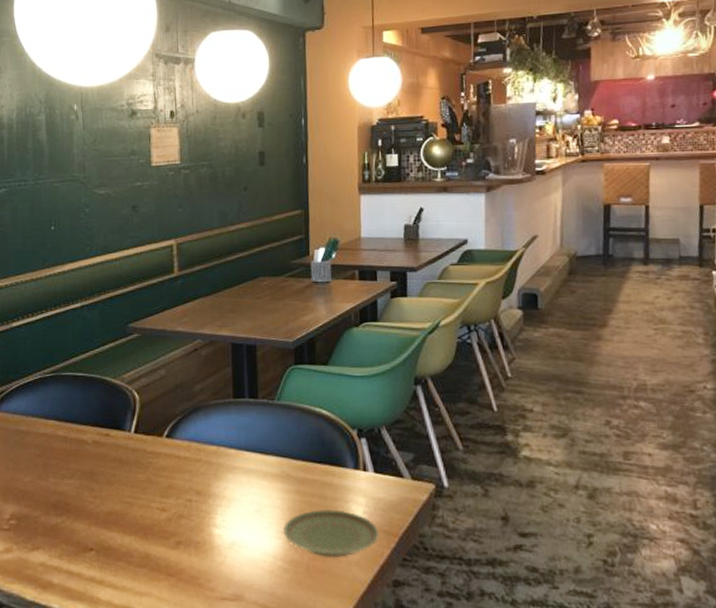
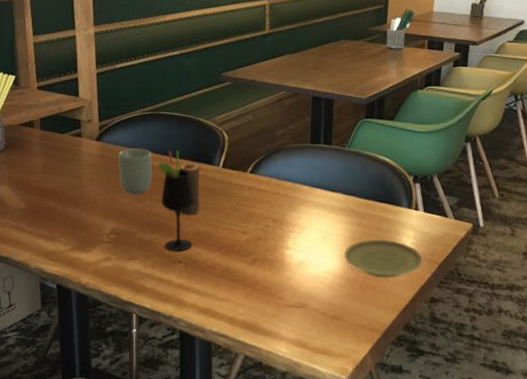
cup: none [17,416,55,470] -> present [118,148,152,194]
wine glass: none [61,416,105,536] -> present [157,150,194,251]
candle: none [86,430,111,491] -> present [179,163,200,215]

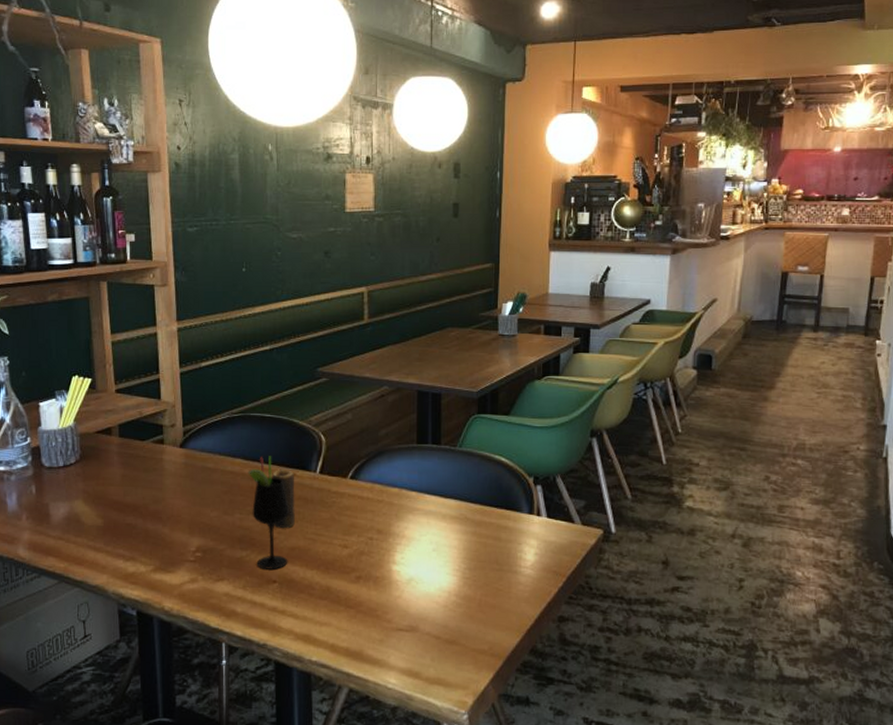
cup: present [118,148,152,194] -> none [204,454,242,506]
plate: present [344,238,423,278] -> none [459,549,549,594]

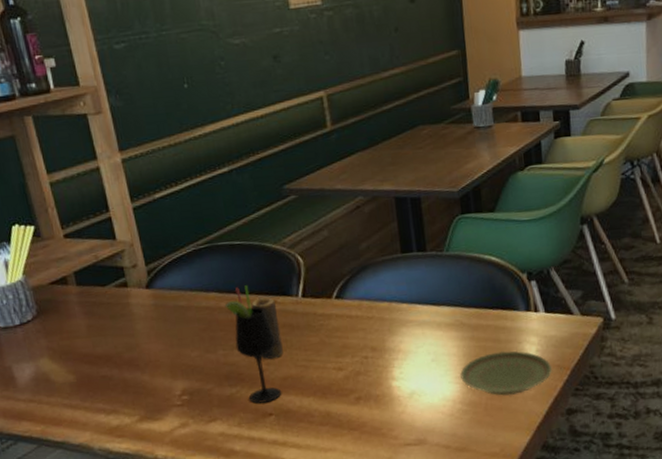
plate: none [459,549,549,594] -> present [460,350,553,396]

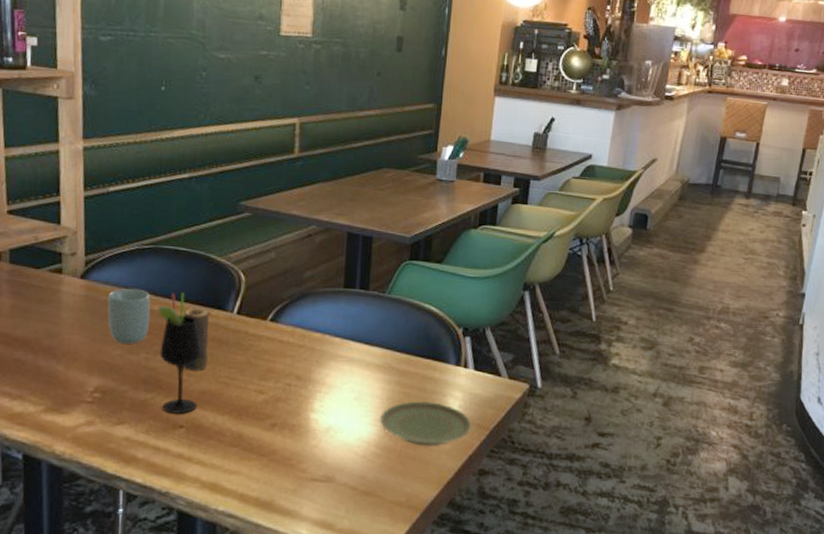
cup: none [175,288,221,345] -> present [107,288,151,344]

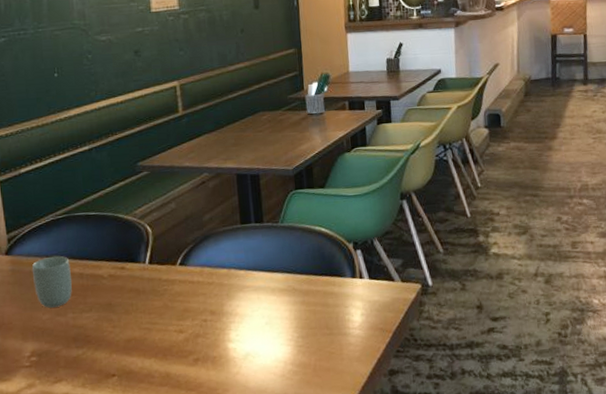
wine glass: present [157,292,201,414] -> none [77,252,126,365]
candle: present [184,308,209,370] -> none [102,264,129,322]
plate: present [380,400,472,446] -> none [292,314,376,357]

